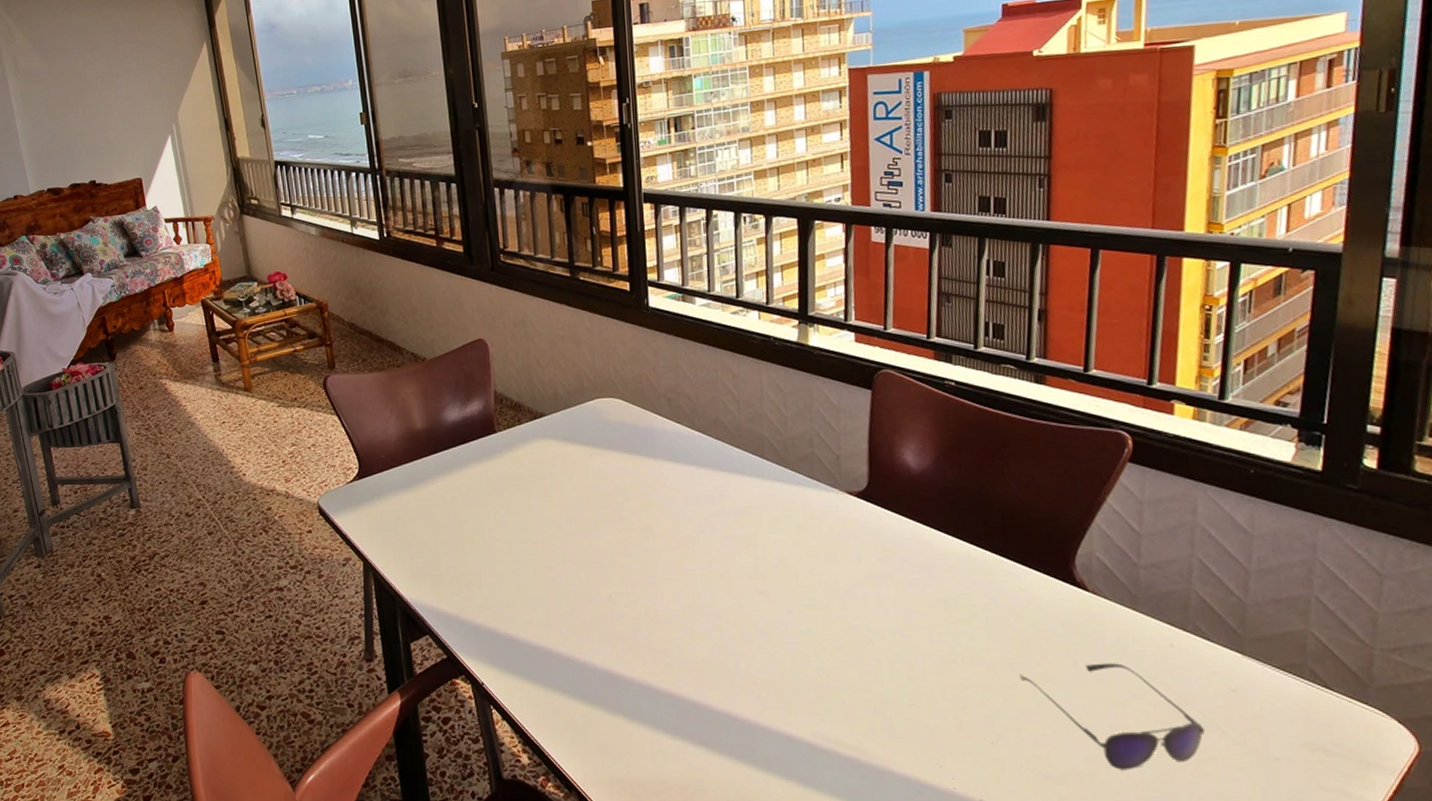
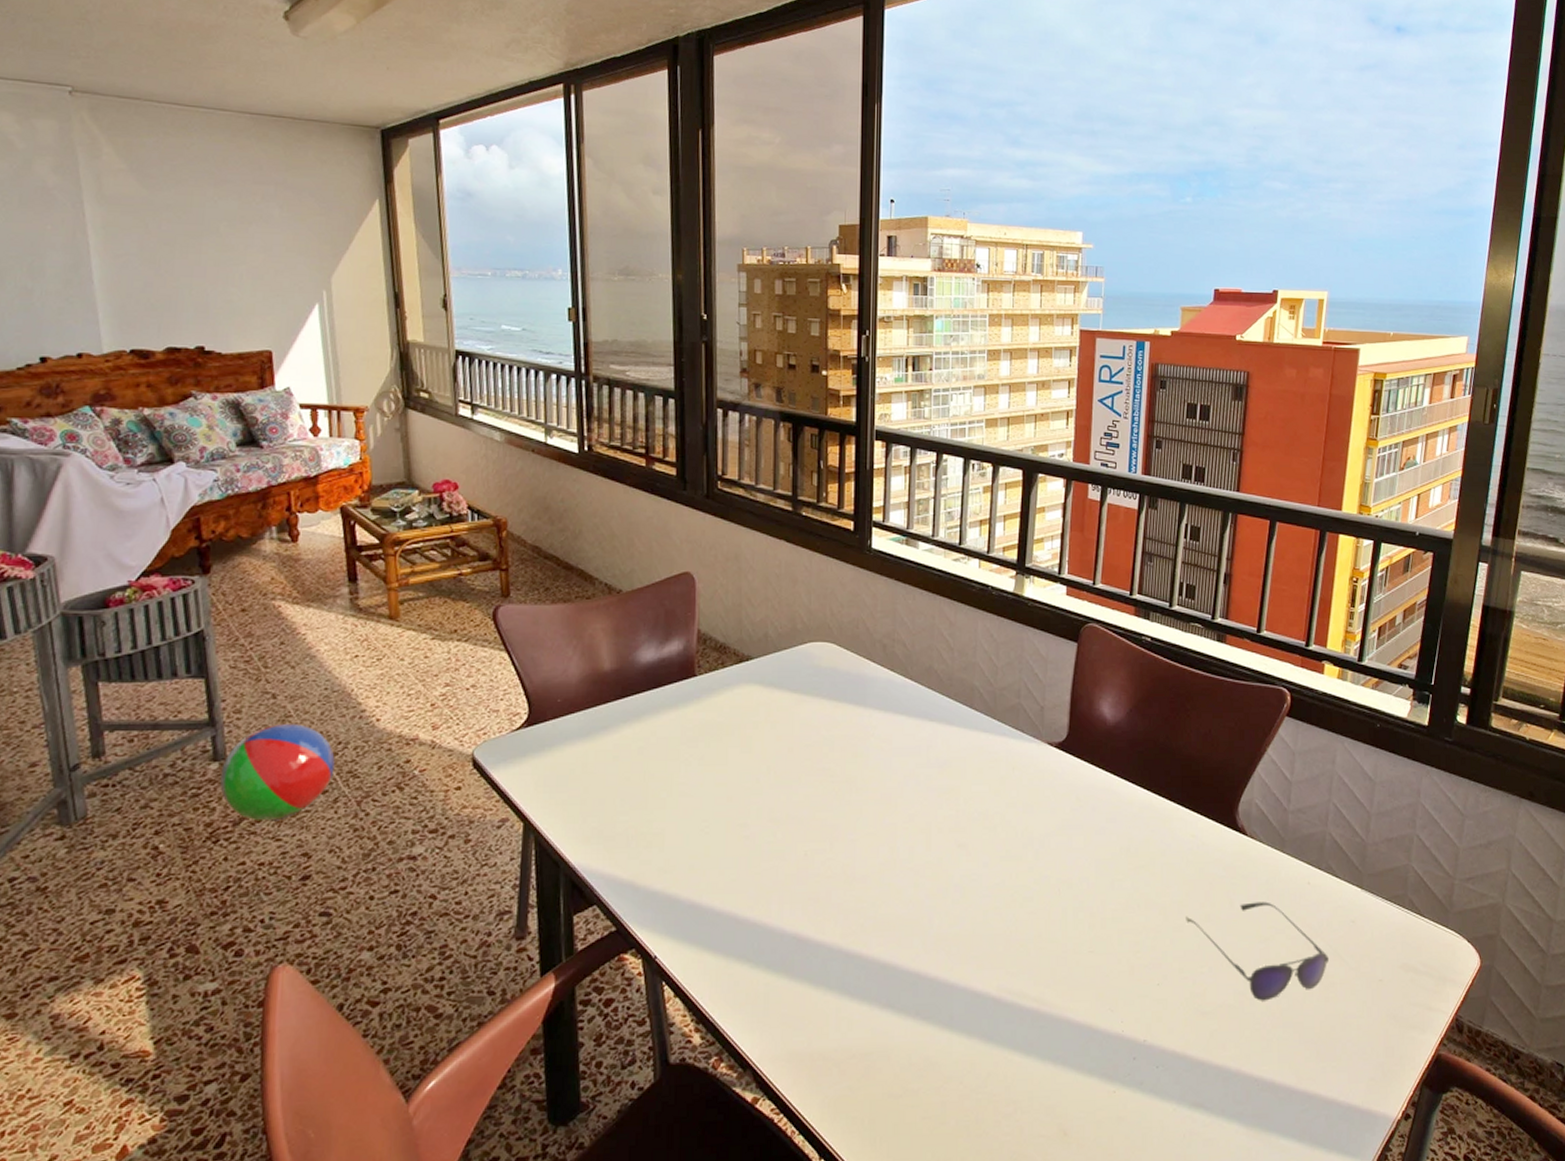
beach ball: none [136,477,216,557] -> present [219,723,335,822]

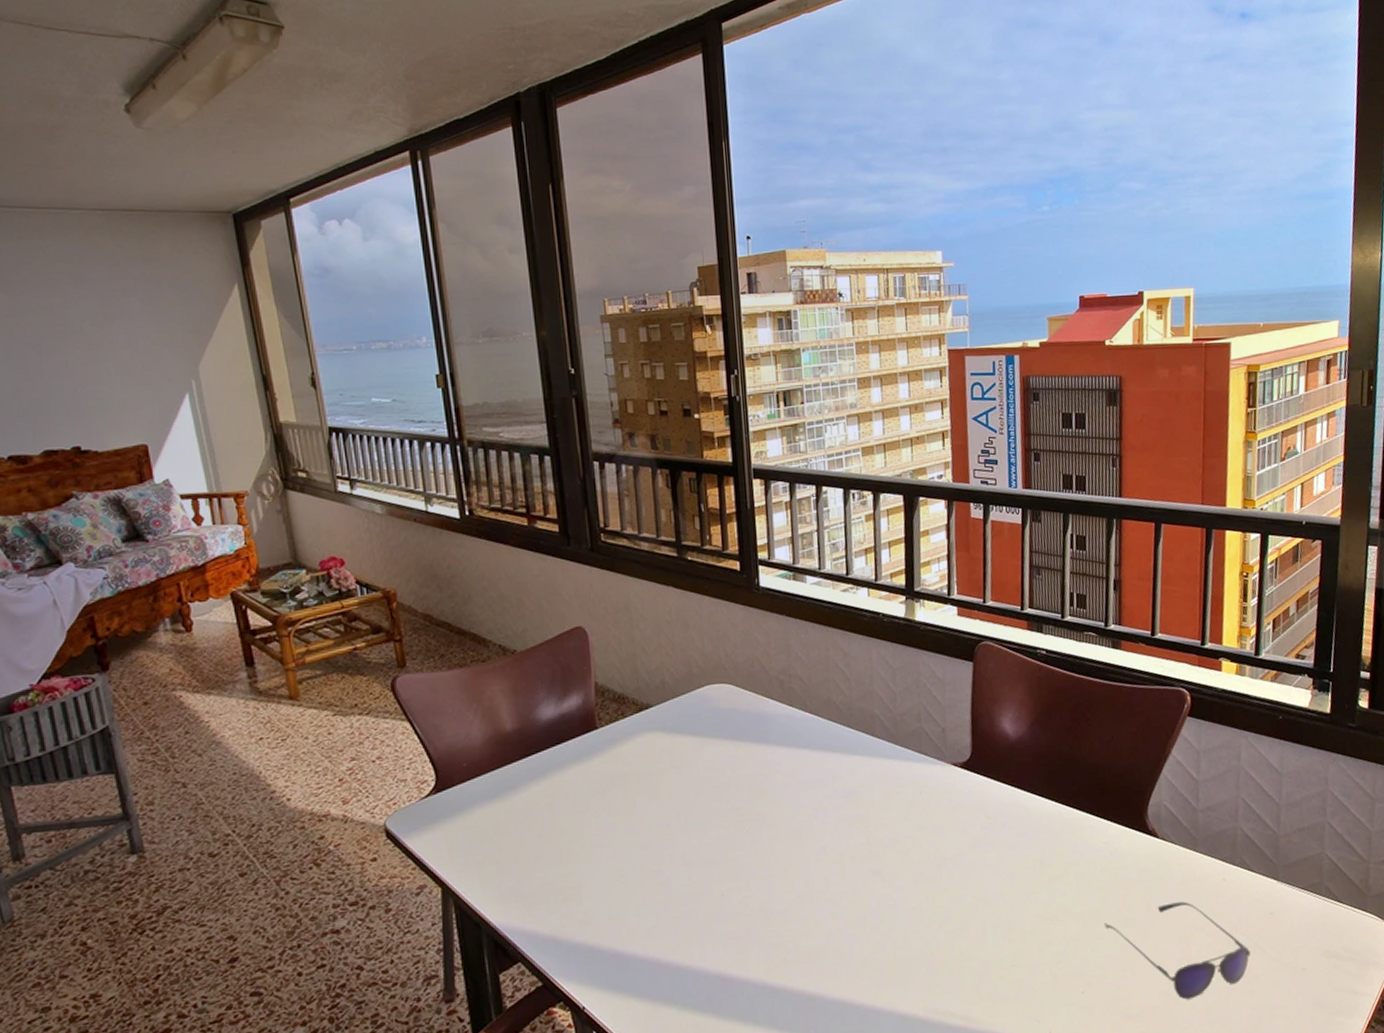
beach ball: present [219,723,335,822] -> none [139,810,251,909]

